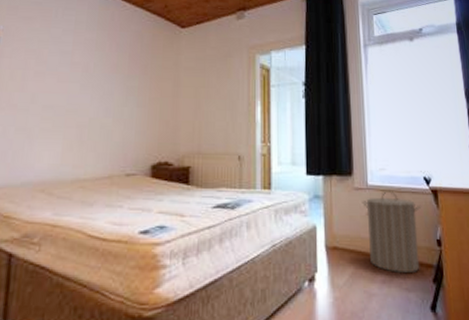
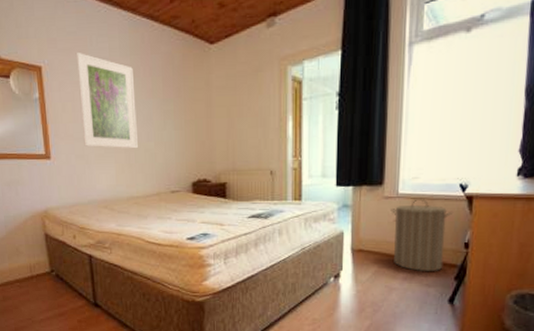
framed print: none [28,21,98,125] -> present [75,51,138,149]

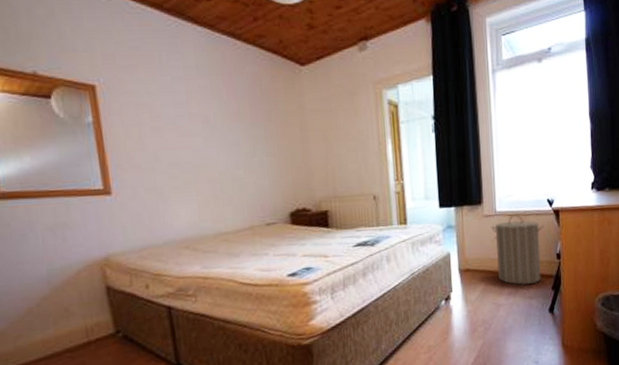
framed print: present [75,51,138,149] -> none [140,69,224,179]

